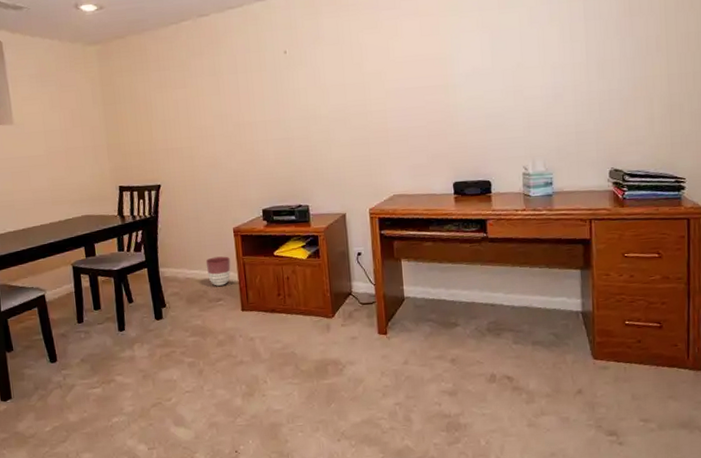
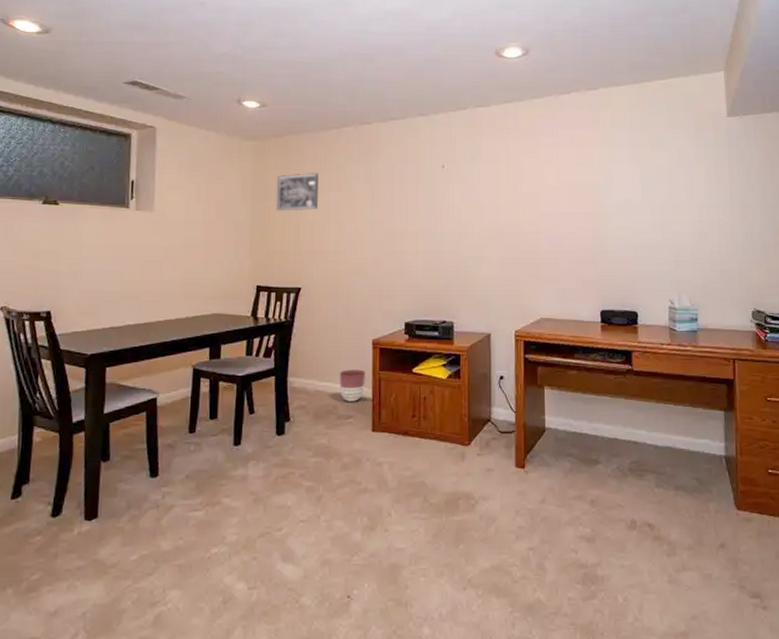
wall art: none [123,71,167,113] -> present [276,173,319,211]

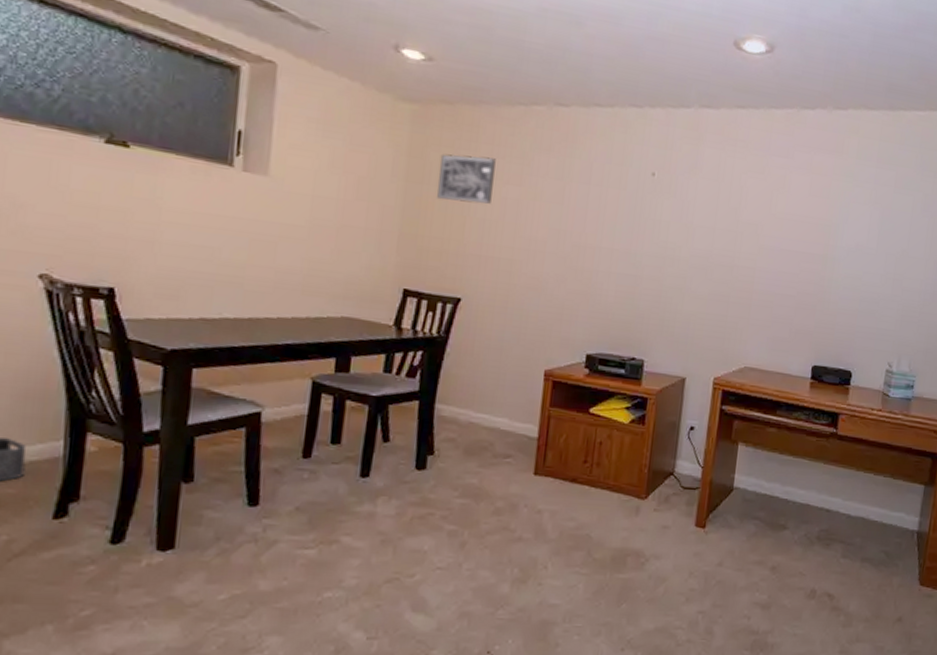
planter: present [339,369,365,402] -> none [499,401,533,439]

